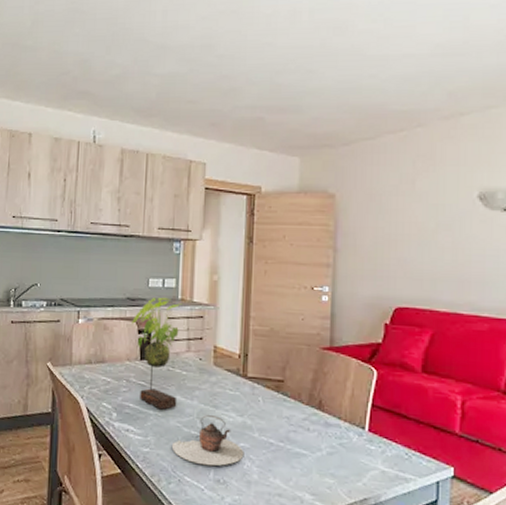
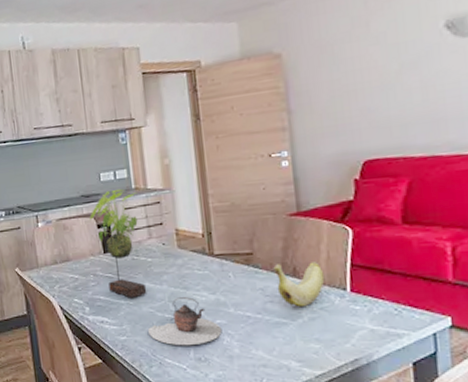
banana: none [301,395,347,441] -> present [273,262,325,307]

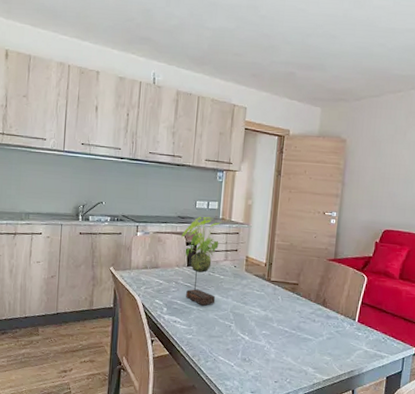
teapot: present [147,297,222,346] -> none [209,310,266,349]
banana: present [273,262,325,307] -> none [310,295,343,329]

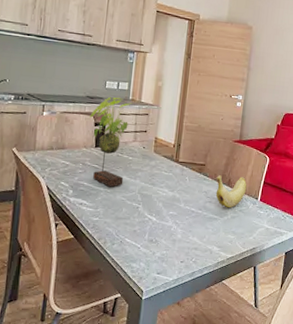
banana: none [310,295,343,329] -> present [215,175,247,208]

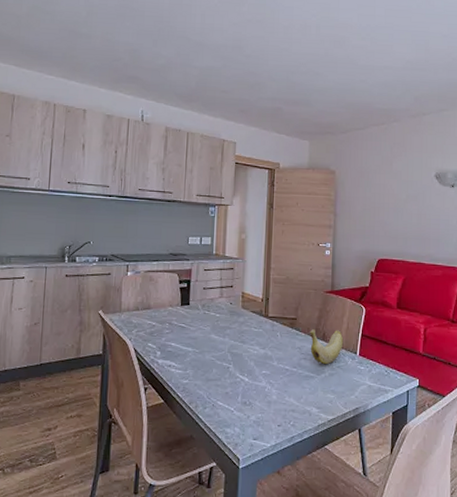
plant: present [90,97,133,187] -> none [174,252,217,347]

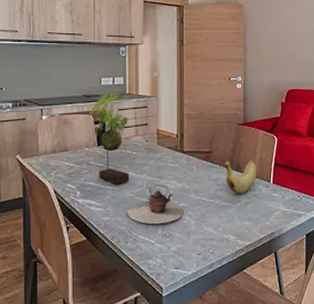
plant: none [174,252,217,347] -> present [89,92,130,185]
teapot: none [207,349,266,391] -> present [127,185,184,225]

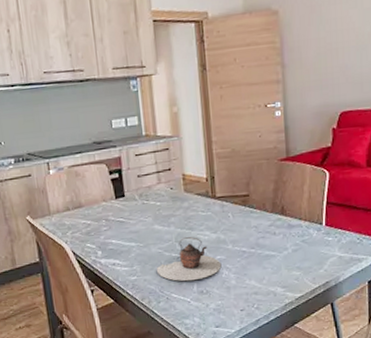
plant: present [89,92,130,185] -> none [101,135,156,241]
banana: present [224,160,257,194] -> none [265,201,306,241]

